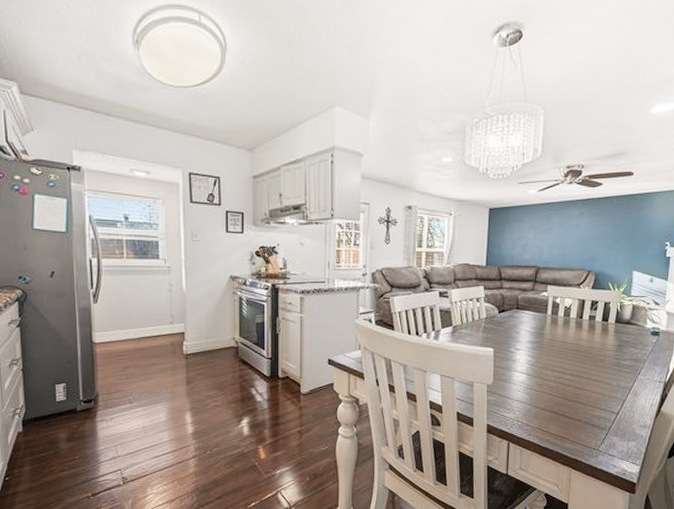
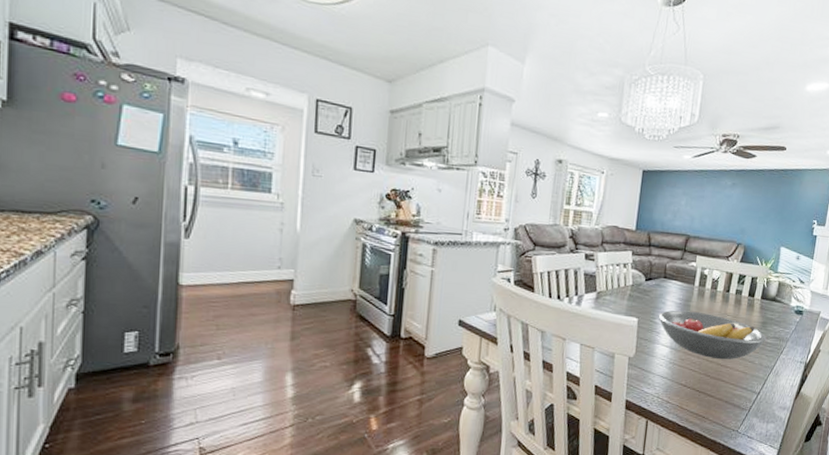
fruit bowl: none [513,338,623,383] -> present [658,310,767,360]

